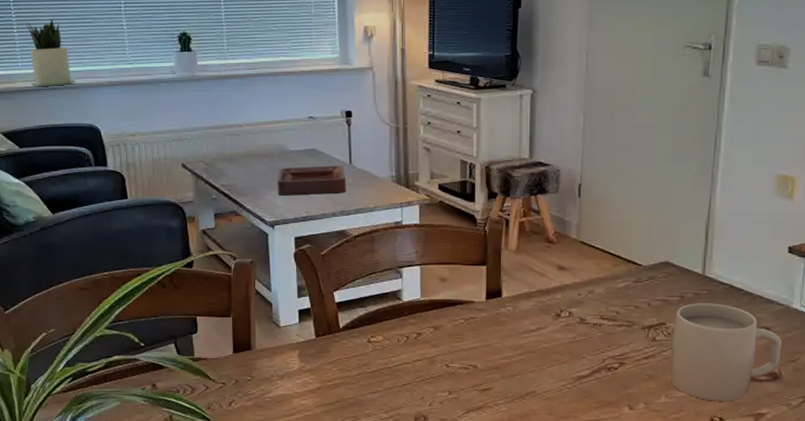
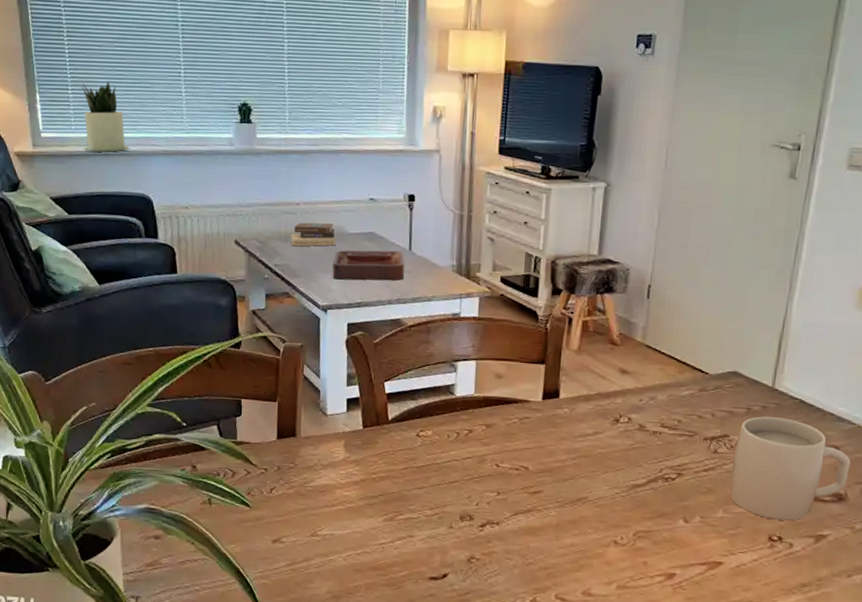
books: none [235,143,278,167] -> present [290,222,335,247]

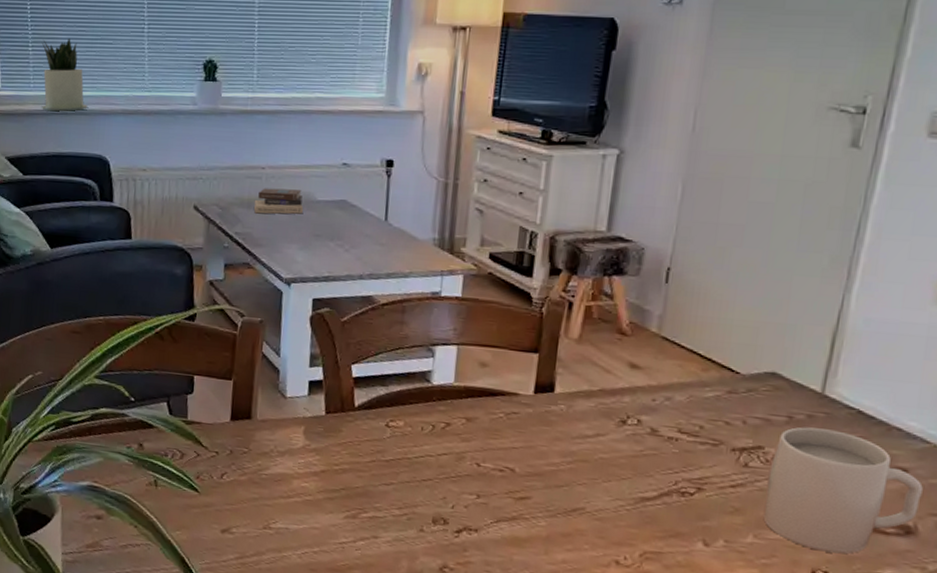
decorative tray: present [332,250,405,281] -> none [298,219,379,254]

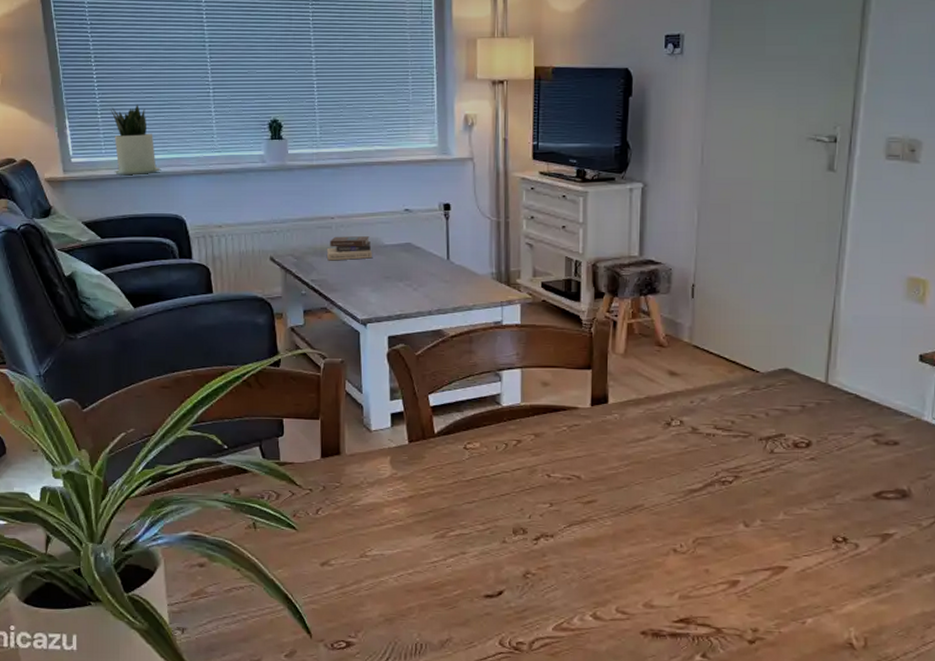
mug: present [763,426,923,554] -> none [790,413,911,521]

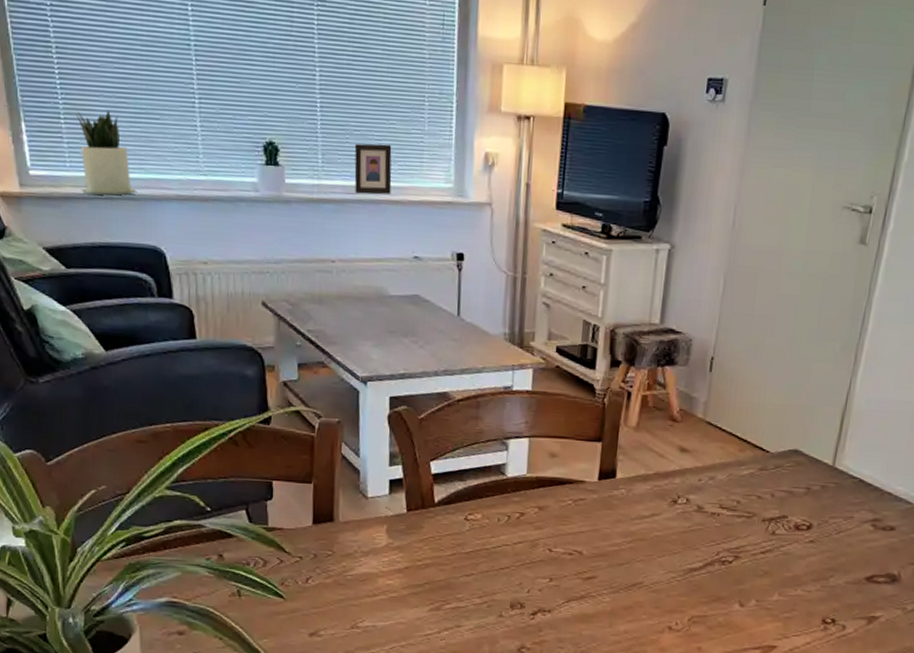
books: present [326,236,372,261] -> none [325,282,376,310]
picture frame: none [348,114,382,158] -> present [354,143,392,195]

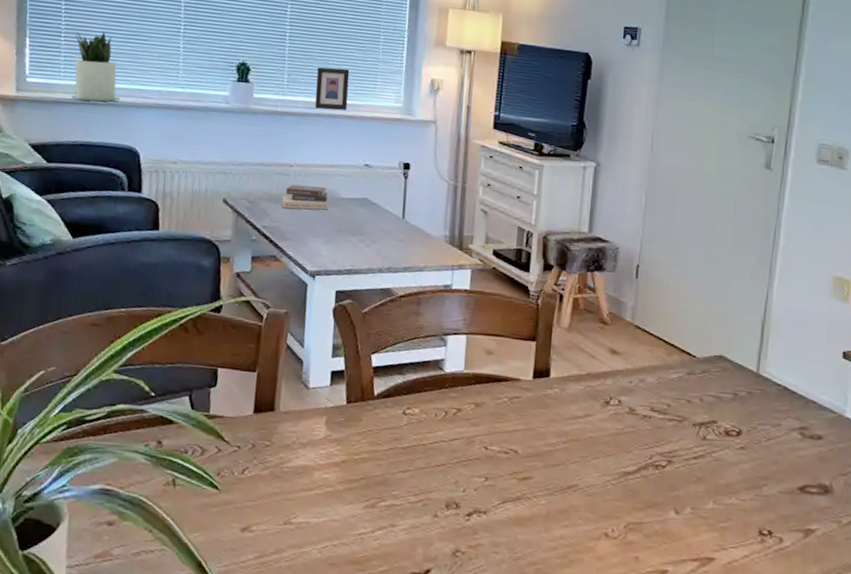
books: none [325,282,376,310] -> present [281,184,328,210]

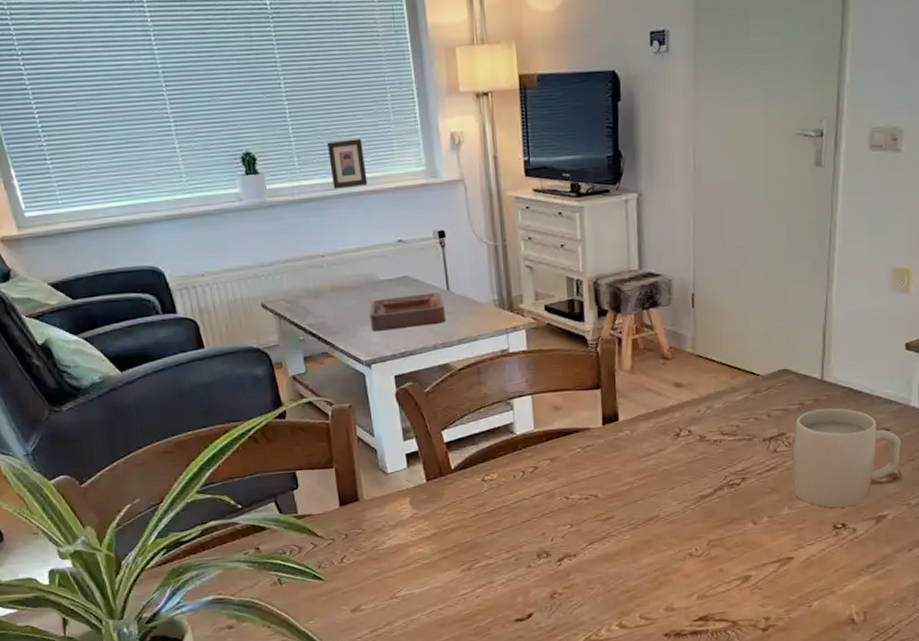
planter: present [70,32,120,103] -> none [61,146,127,228]
books: present [281,184,328,210] -> none [320,272,369,303]
decorative tray: none [322,214,397,249] -> present [369,292,447,331]
mug: none [720,402,834,514] -> present [792,408,901,509]

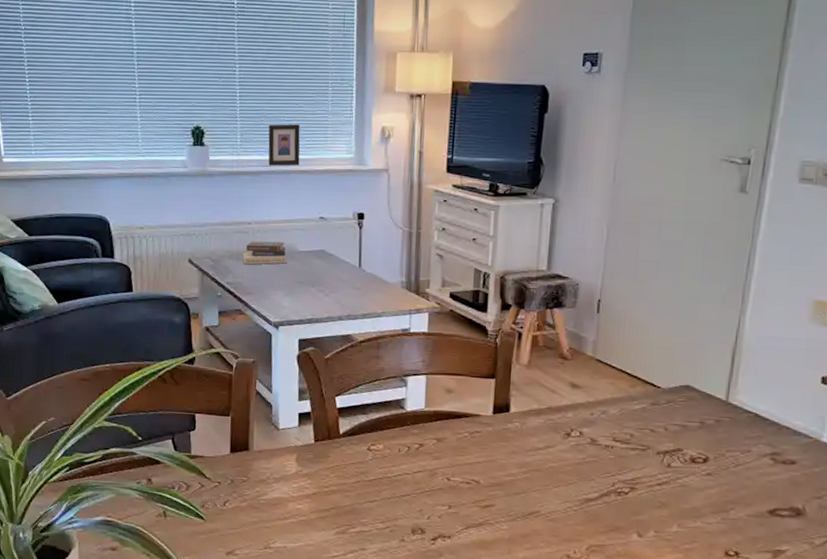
books: none [320,272,369,303] -> present [242,241,286,265]
decorative tray: present [369,292,447,331] -> none [283,267,355,297]
mug: present [792,408,901,509] -> none [684,430,808,536]

